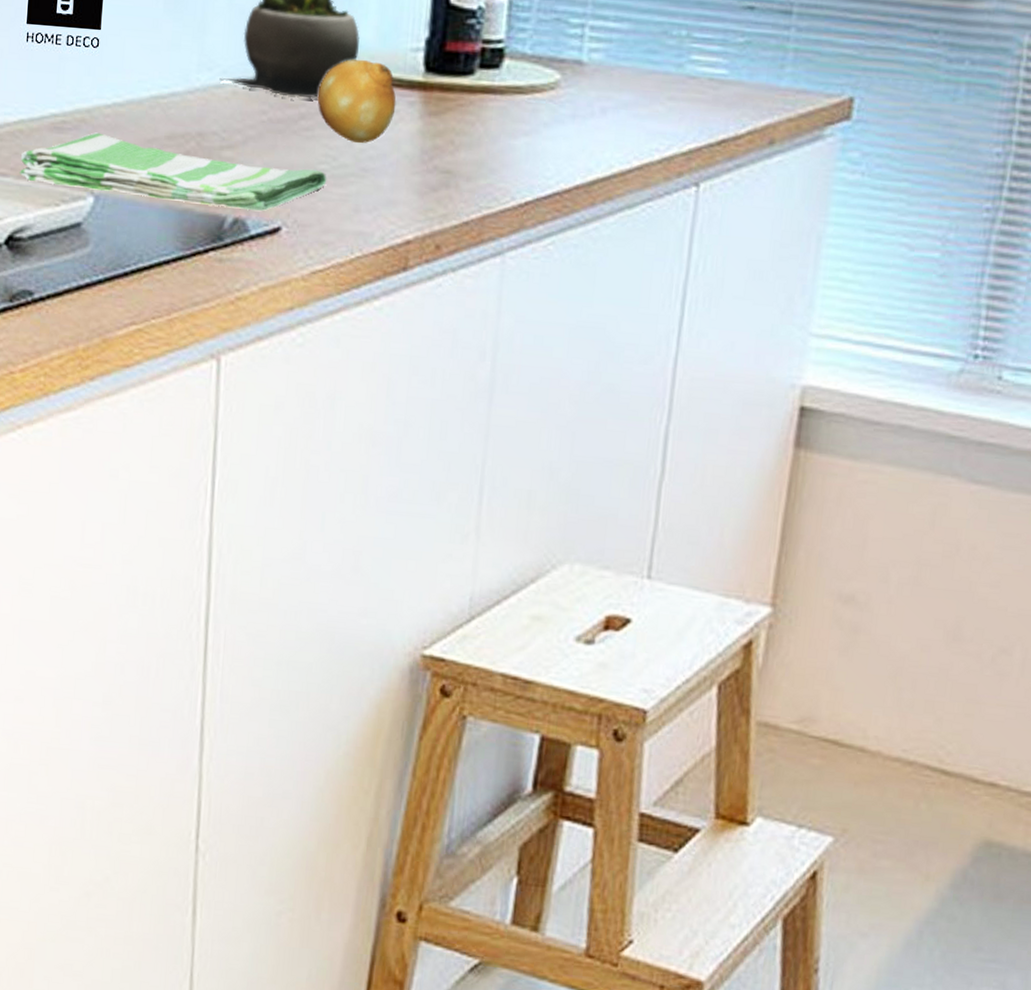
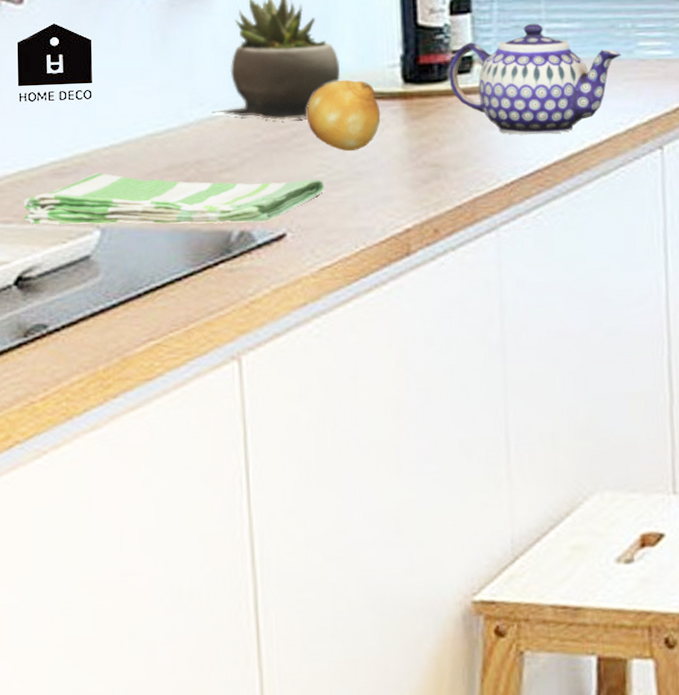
teapot: none [474,17,670,153] -> present [448,23,621,135]

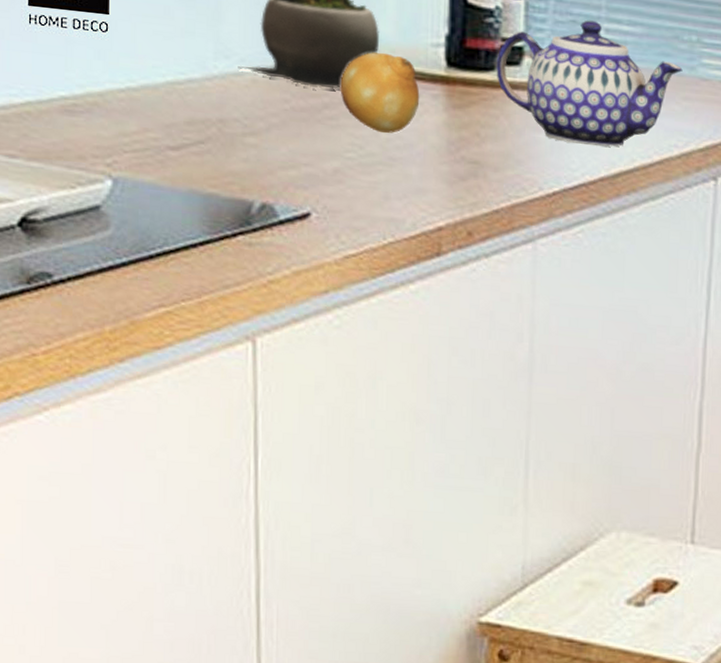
dish towel: present [23,173,325,224] -> none [29,116,355,197]

